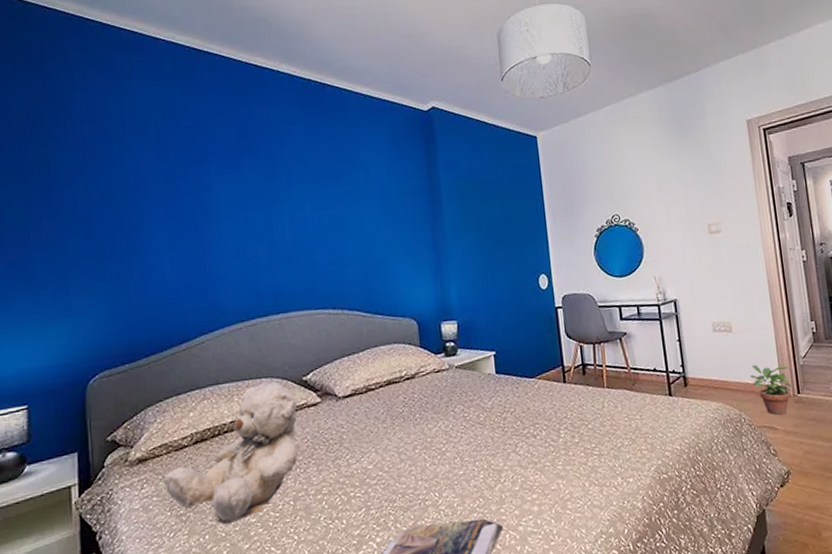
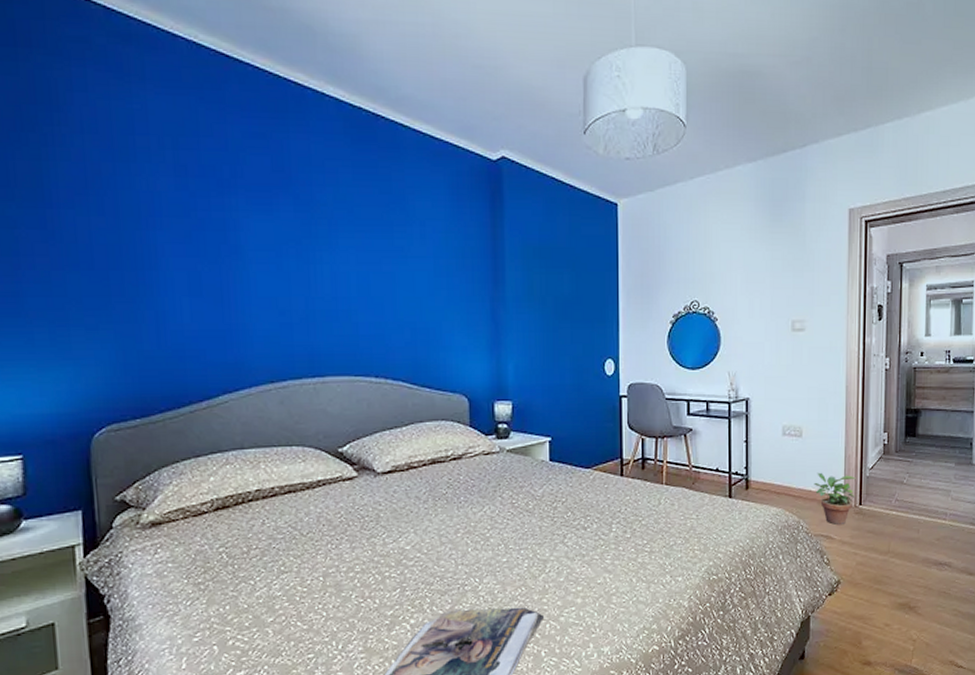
teddy bear: present [163,380,299,524] -> none [180,449,331,595]

